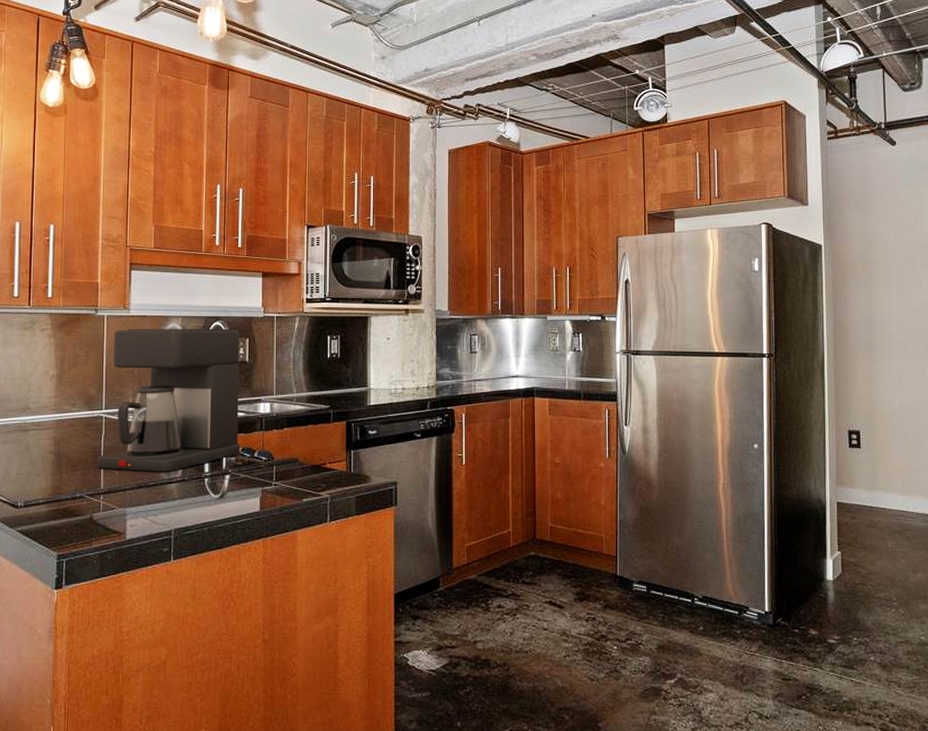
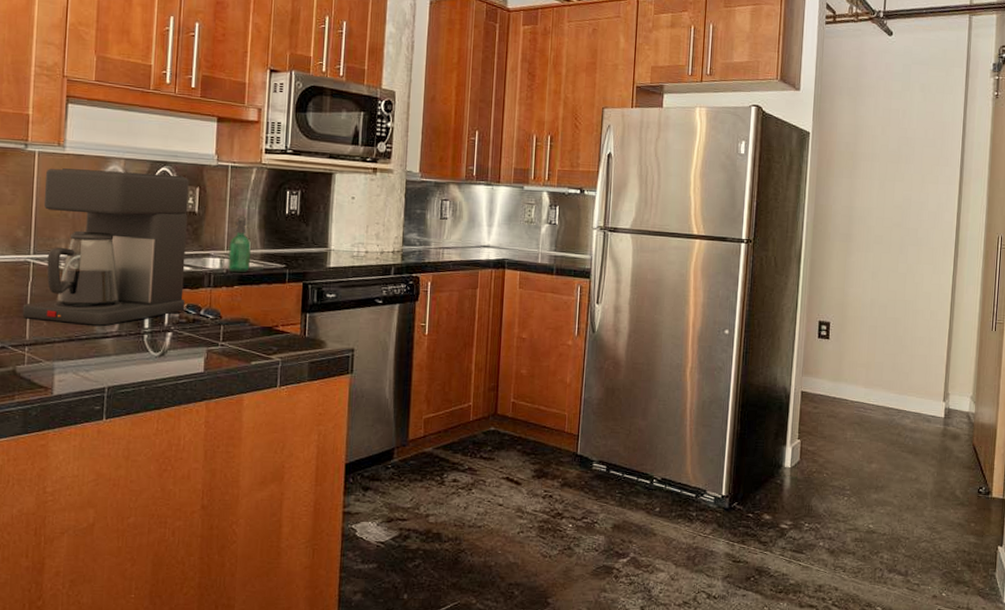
soap dispenser: none [278,362,297,416] -> present [228,215,251,273]

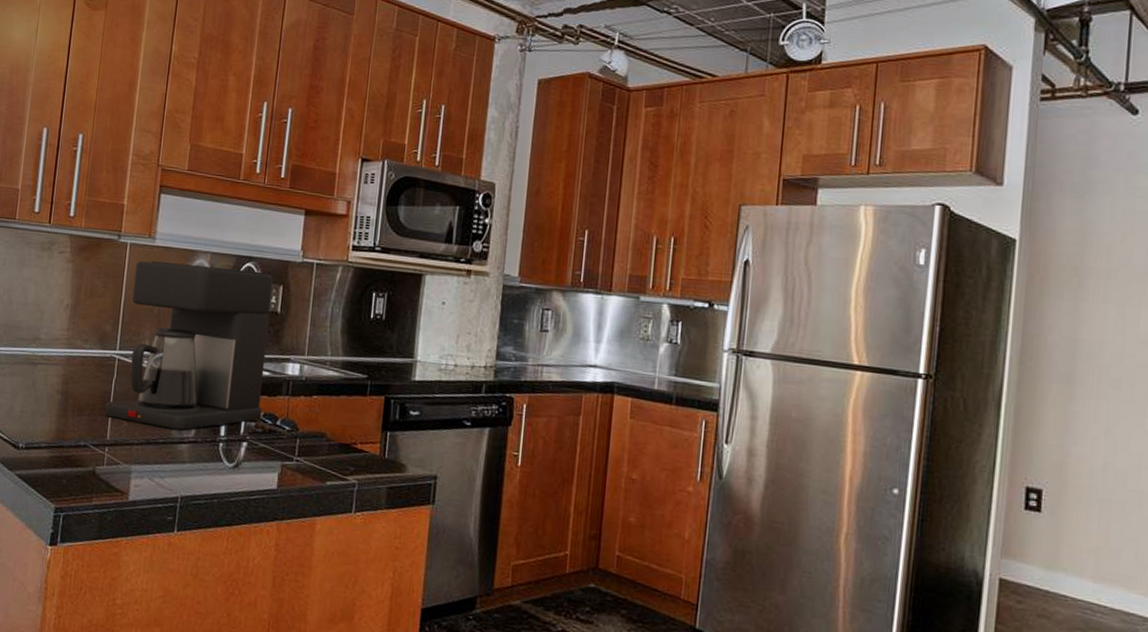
soap dispenser: present [228,215,251,273] -> none [307,318,333,382]

